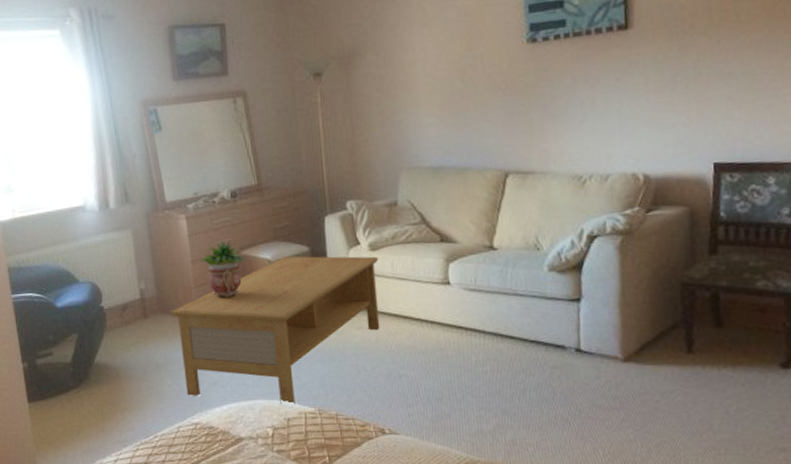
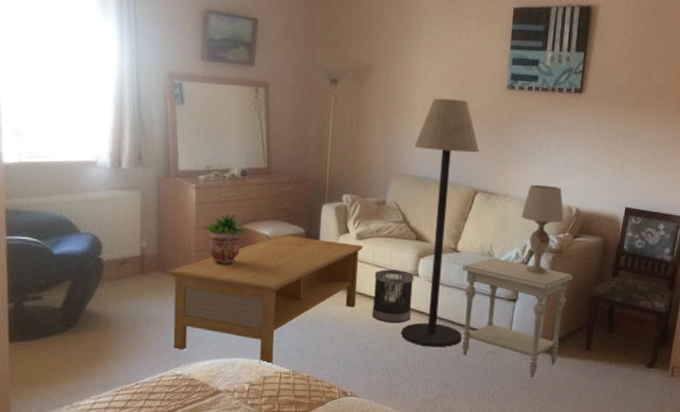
wastebasket: none [396,280,448,344] -> present [372,269,415,324]
floor lamp: none [422,67,516,368] -> present [401,98,479,348]
side table: none [504,250,655,394] -> present [462,257,574,377]
table lamp: none [570,151,629,264] -> present [521,184,564,275]

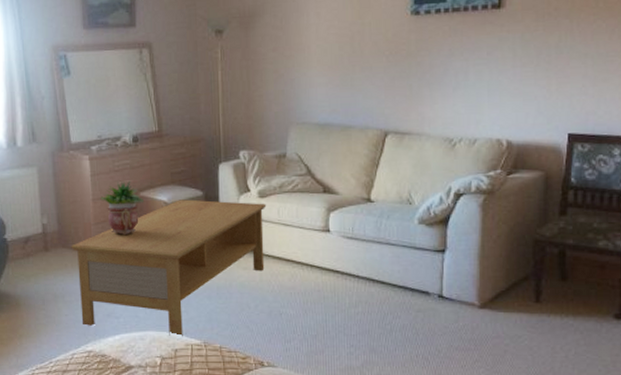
wastebasket: present [372,269,415,324] -> none [281,227,326,286]
floor lamp: present [401,98,479,348] -> none [312,34,386,309]
side table: present [462,257,574,377] -> none [379,204,512,337]
table lamp: present [521,184,564,275] -> none [441,117,493,220]

